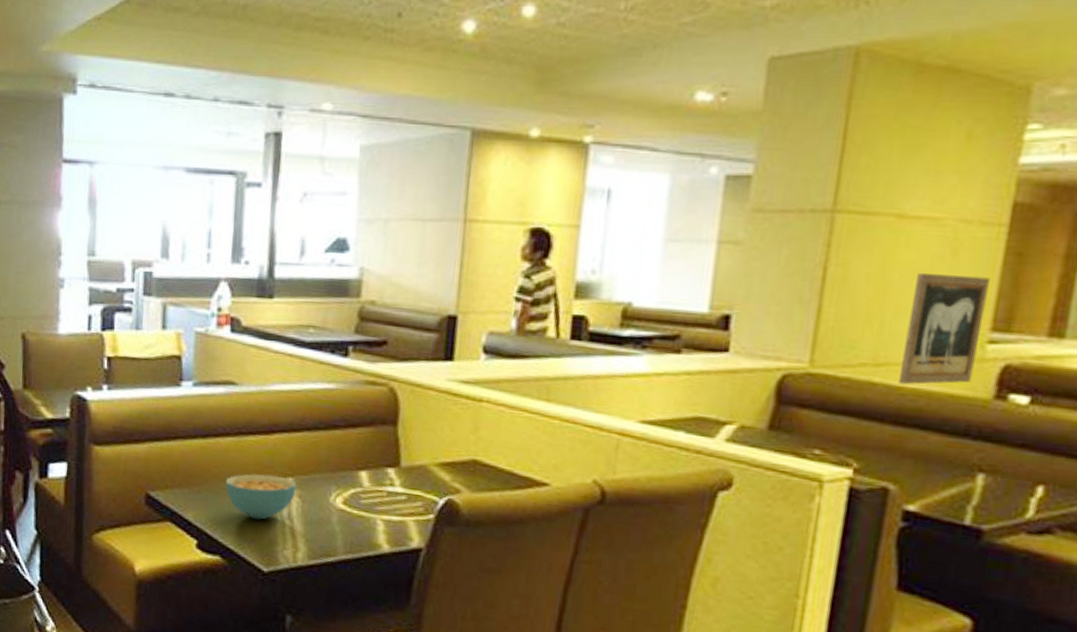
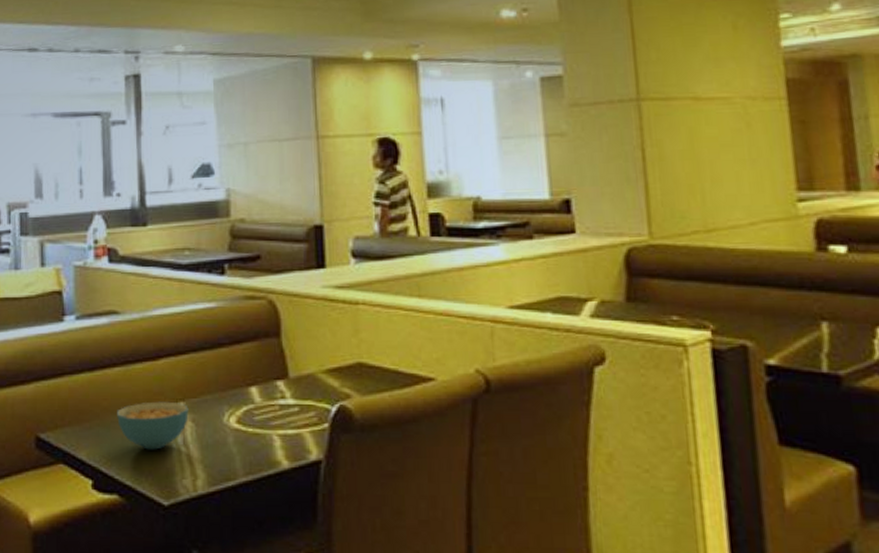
wall art: present [899,273,990,385] -> none [723,144,793,247]

